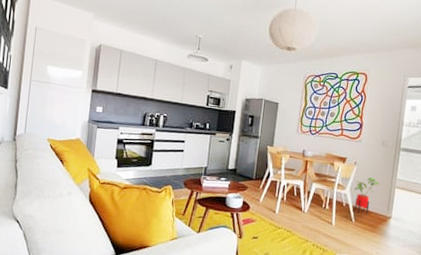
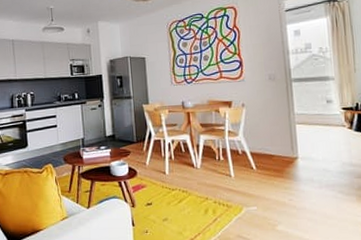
house plant: present [354,177,380,214] -> none [248,117,276,159]

